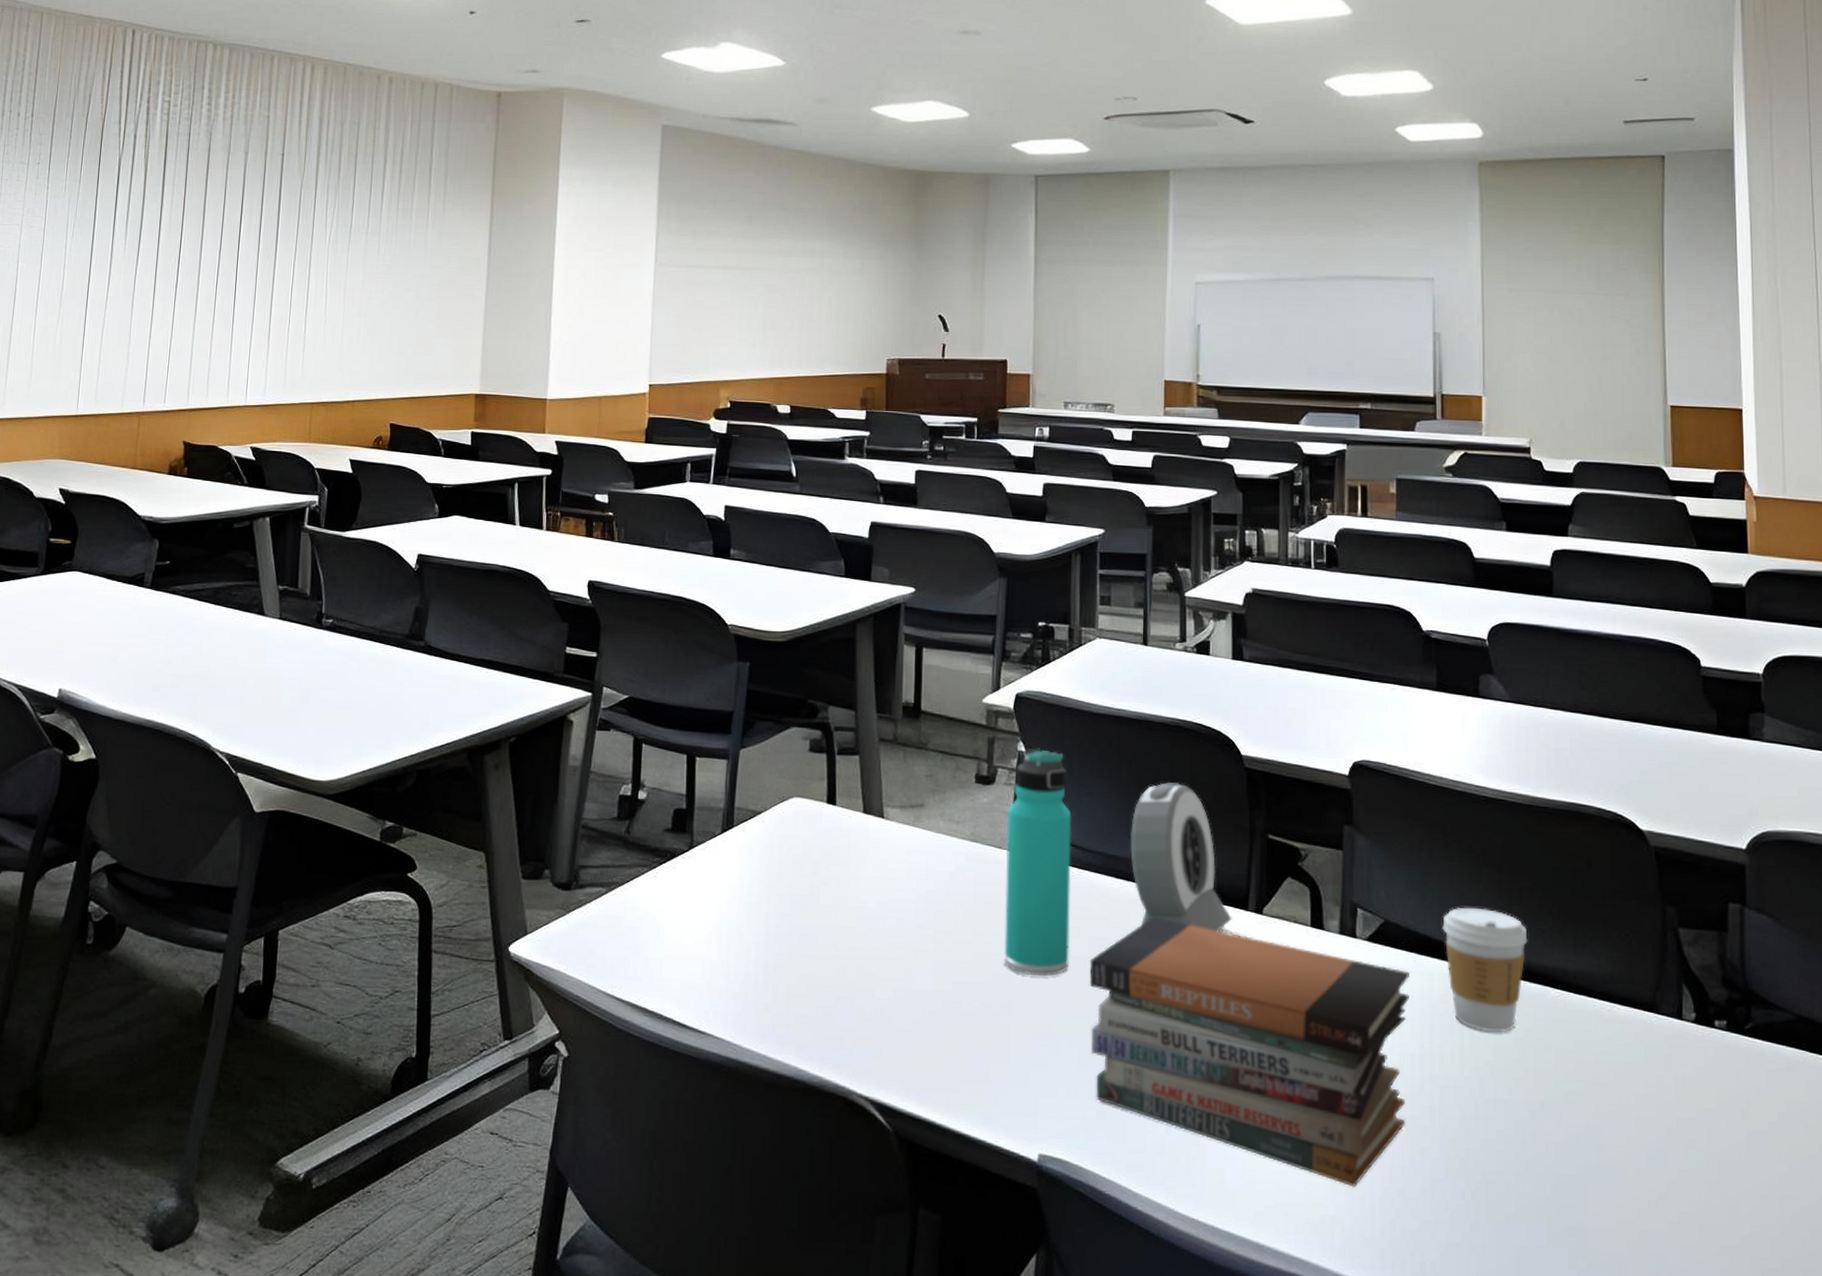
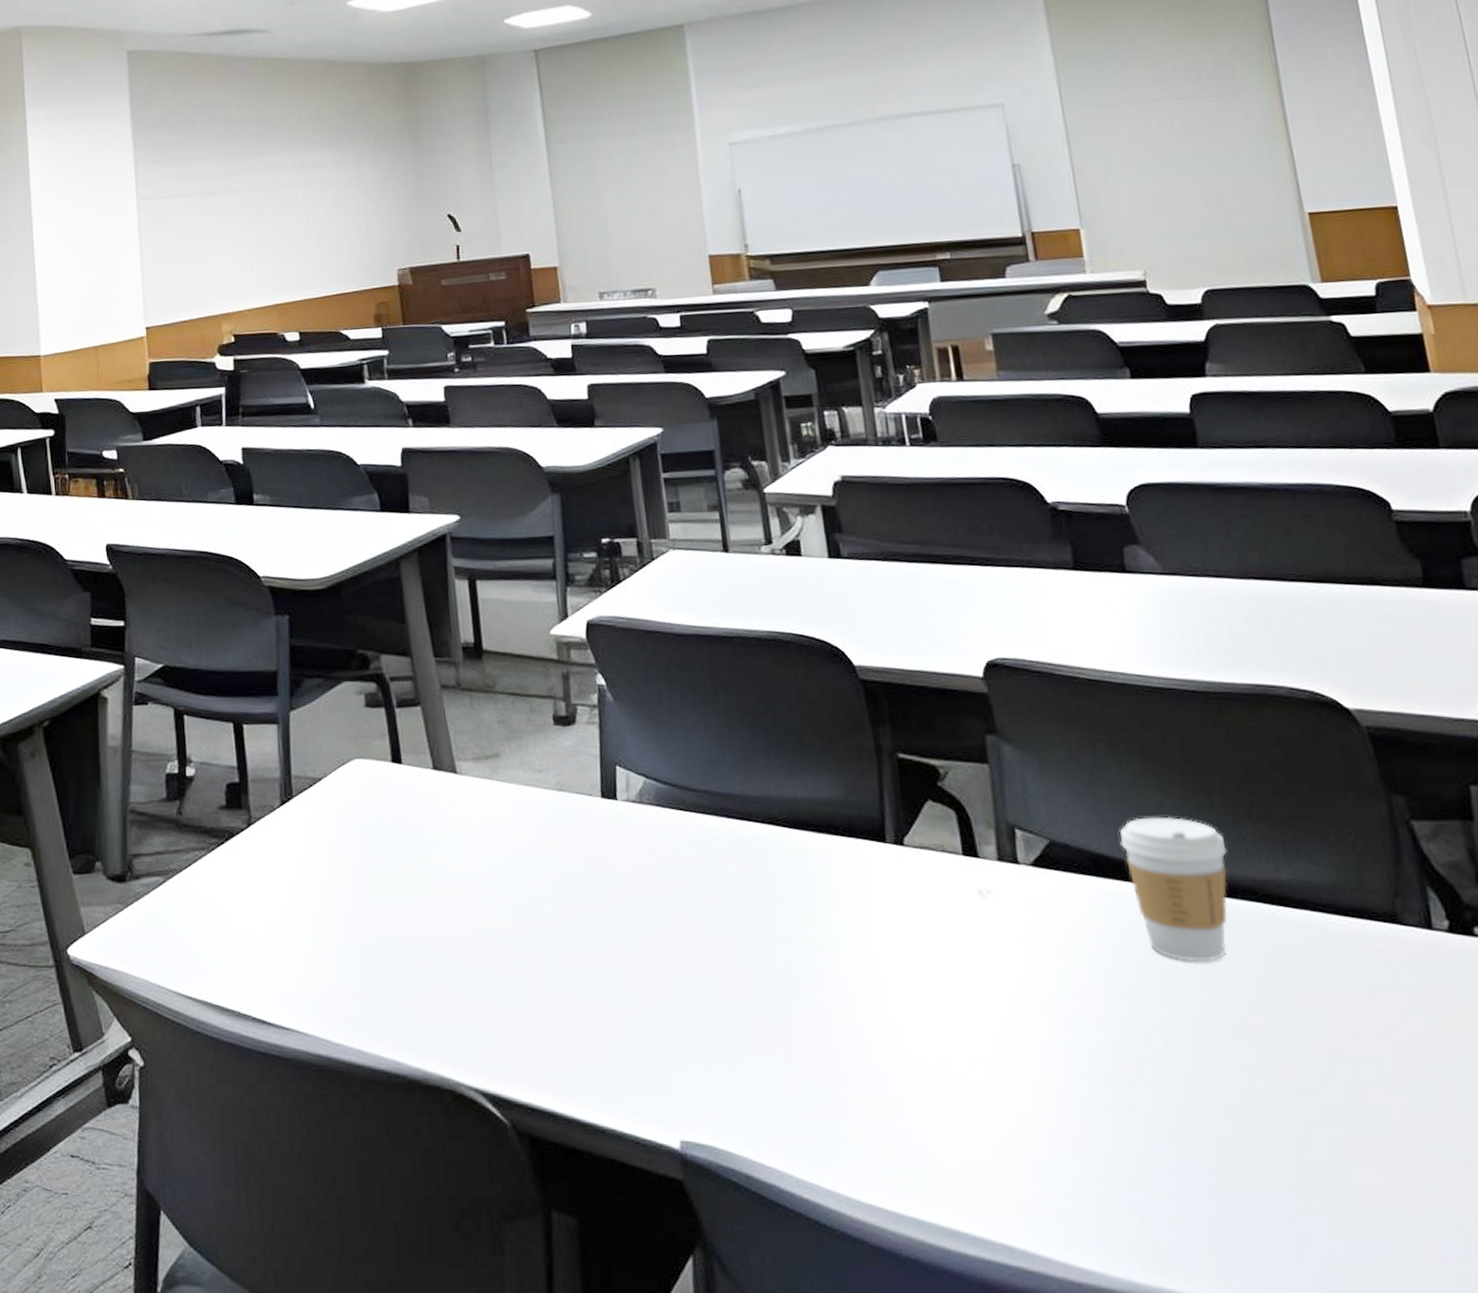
thermos bottle: present [1004,748,1072,977] -> none [593,679,687,937]
book stack: present [1089,916,1411,1187] -> none [710,858,1109,1156]
alarm clock: present [1130,782,1232,931] -> none [737,704,869,870]

